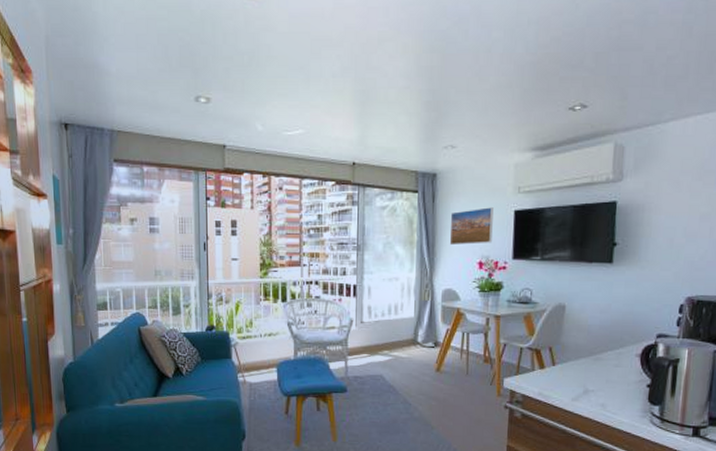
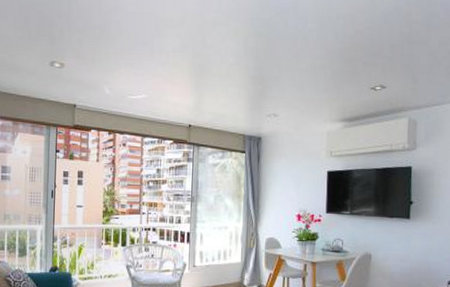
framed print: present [449,207,494,246] -> none [272,168,310,200]

